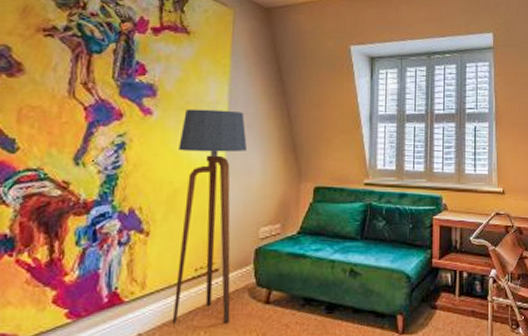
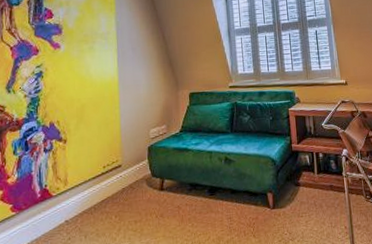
floor lamp: present [172,108,247,325] -> none [82,38,134,211]

